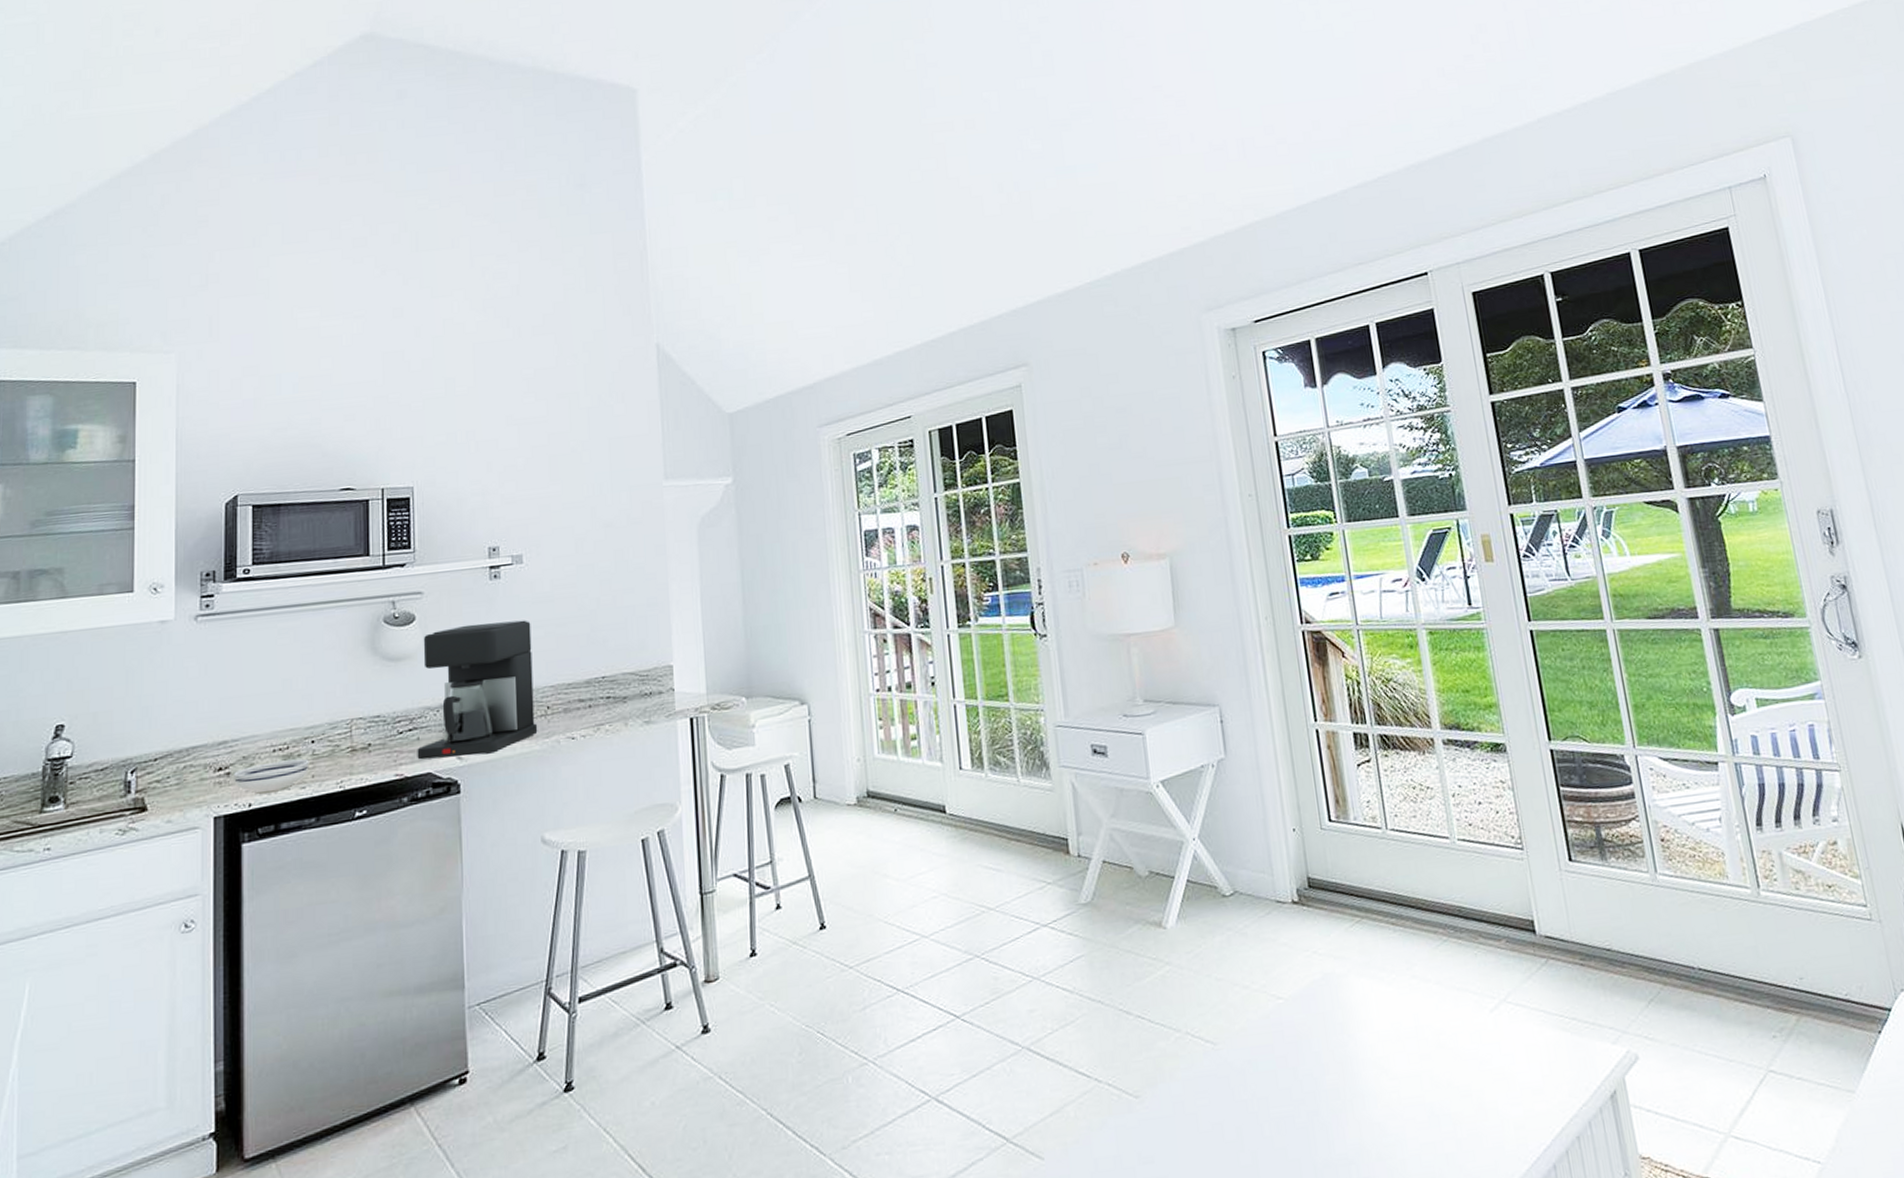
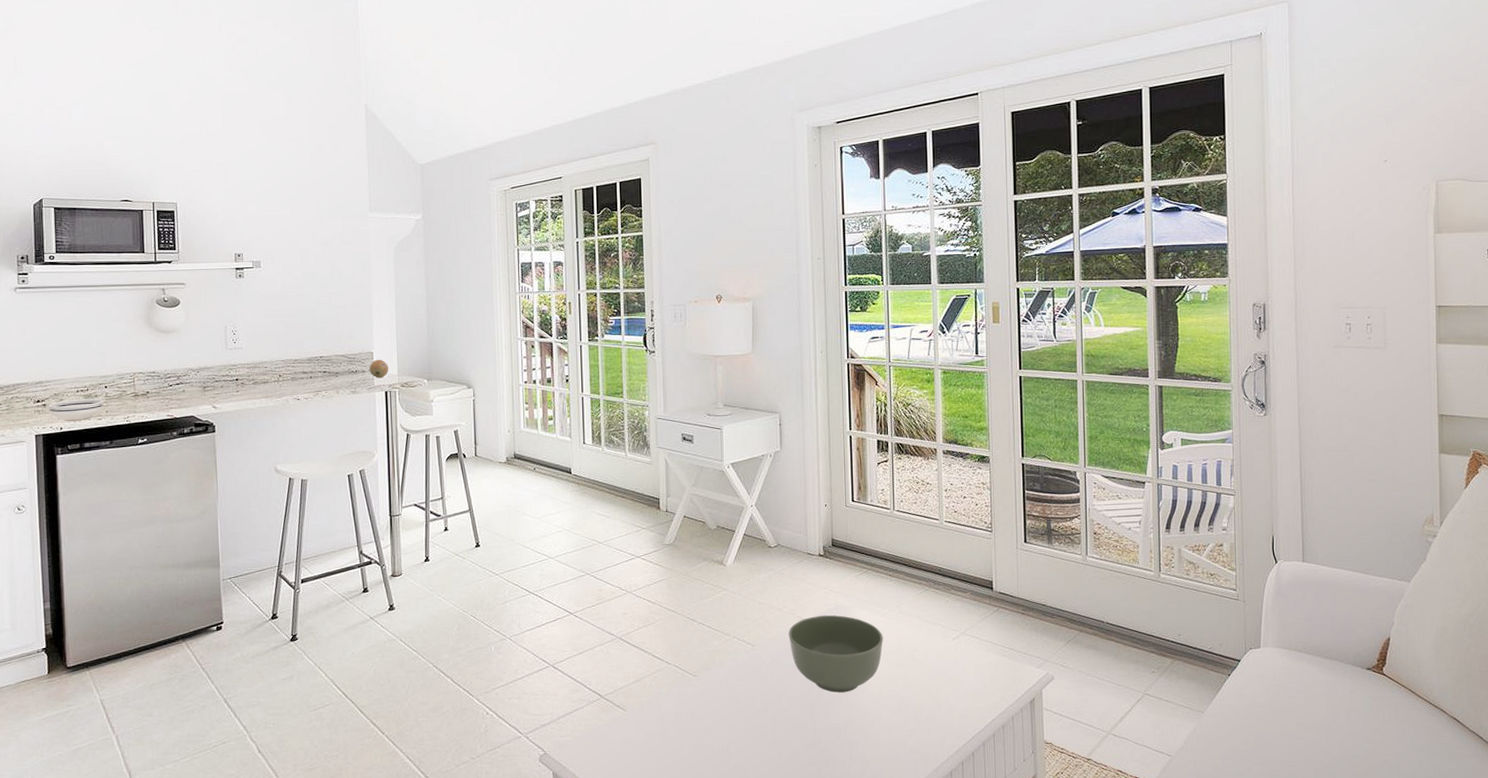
coffee maker: present [417,620,538,760] -> none [183,310,272,406]
fruit: none [667,674,695,701] -> present [369,359,389,378]
bowl: none [1261,988,1395,1106] -> present [788,615,883,693]

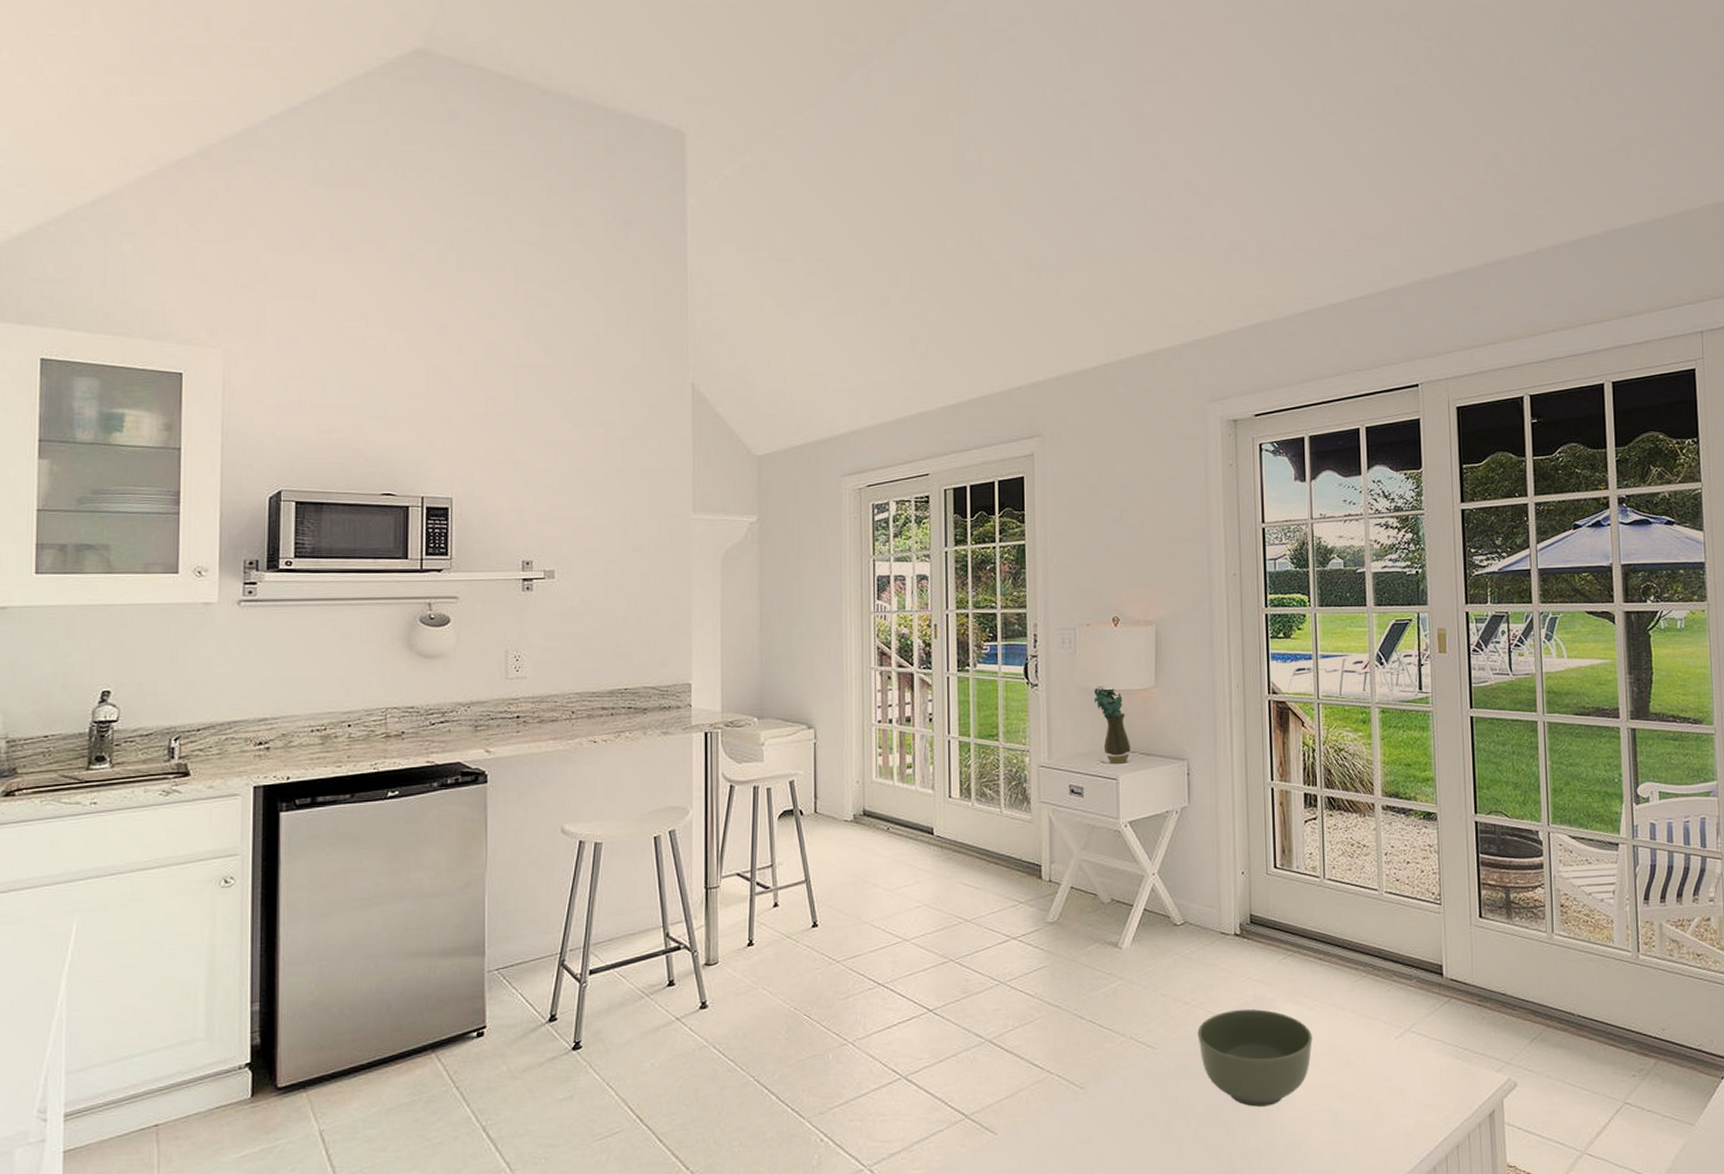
bowl: present [49,398,104,421] -> none [273,740,346,769]
fruit: present [369,359,389,378] -> none [685,692,711,716]
vase: none [702,352,732,416] -> present [1094,686,1131,764]

